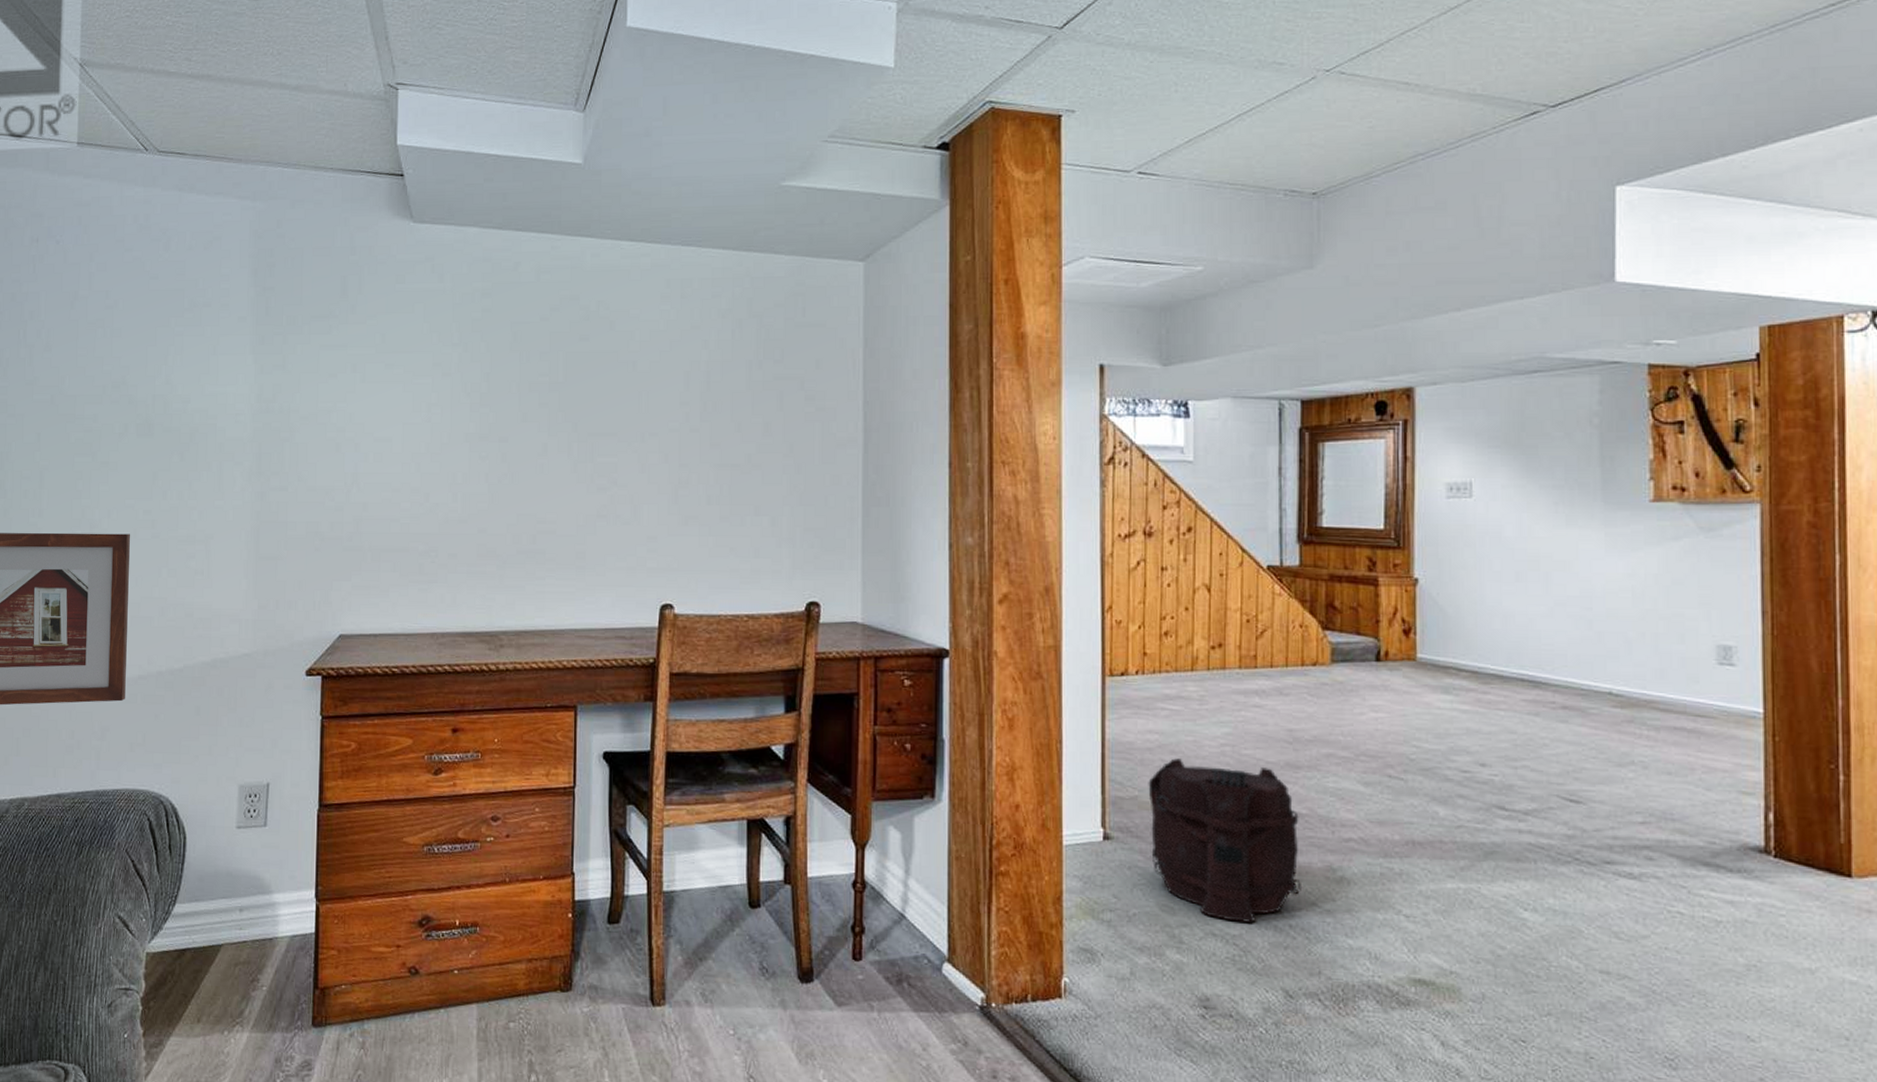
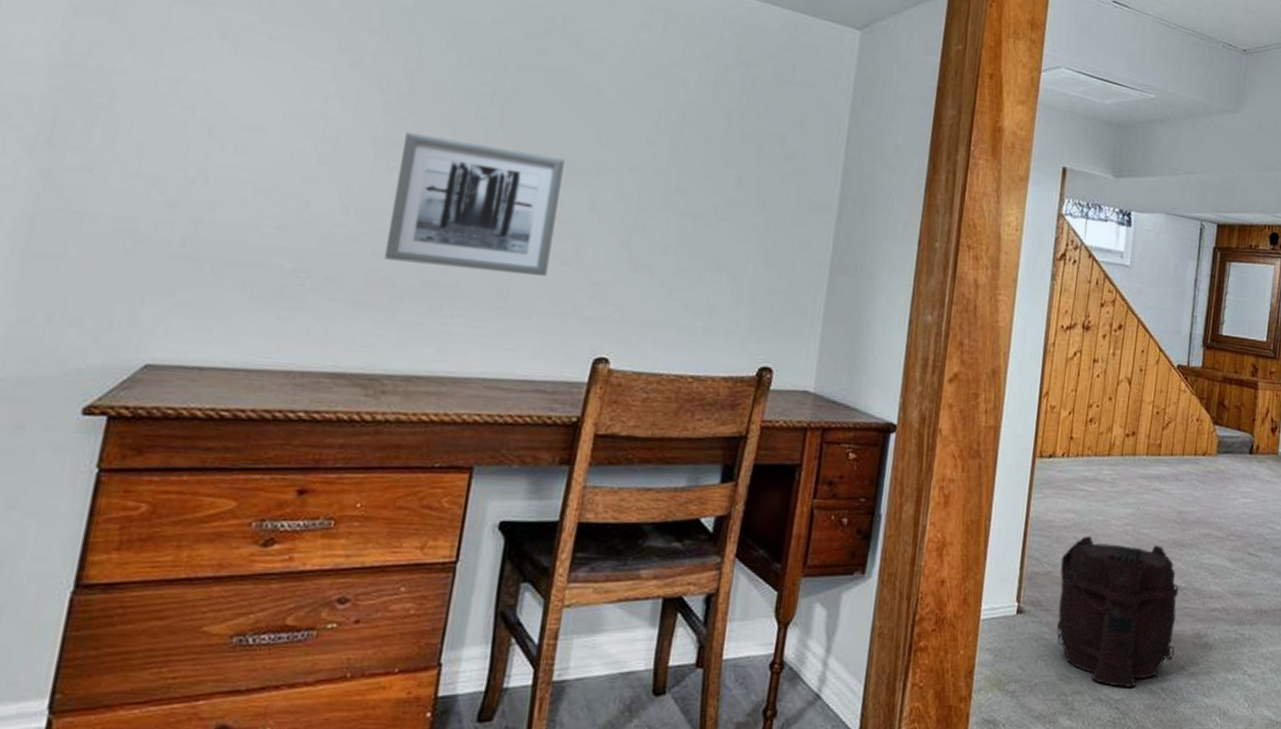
wall art: none [487,425,614,537] -> present [383,131,565,277]

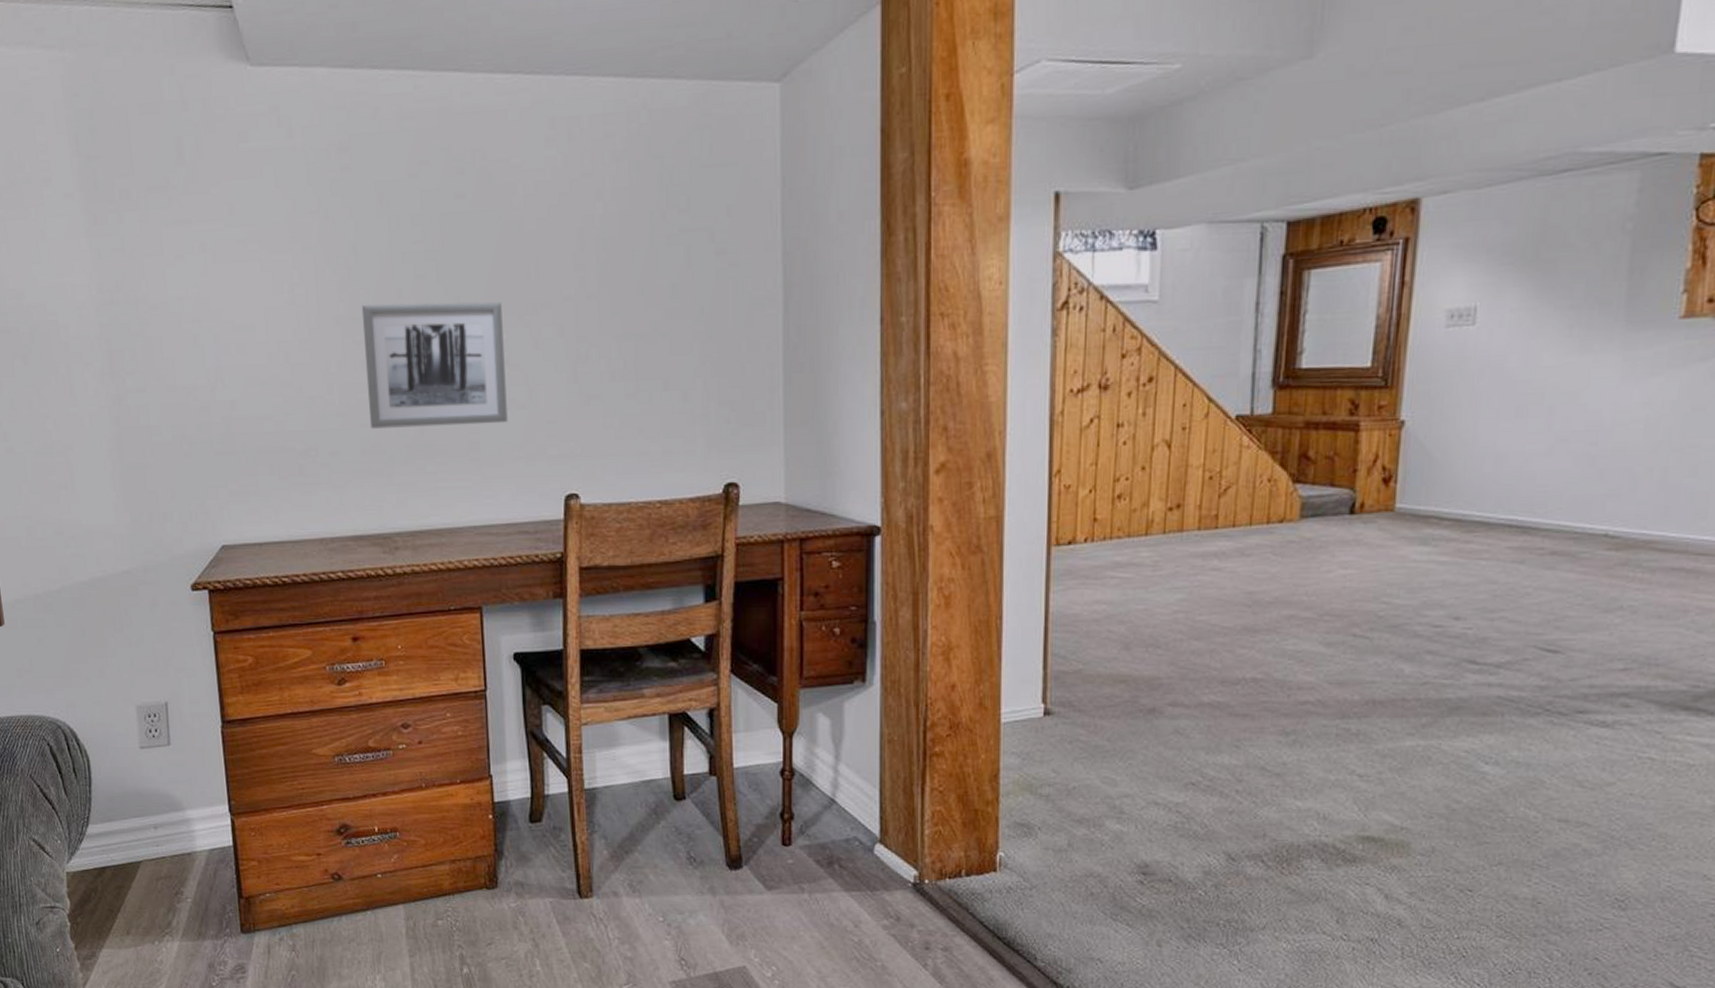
backpack: present [1057,536,1179,687] -> none [1093,628,1254,790]

